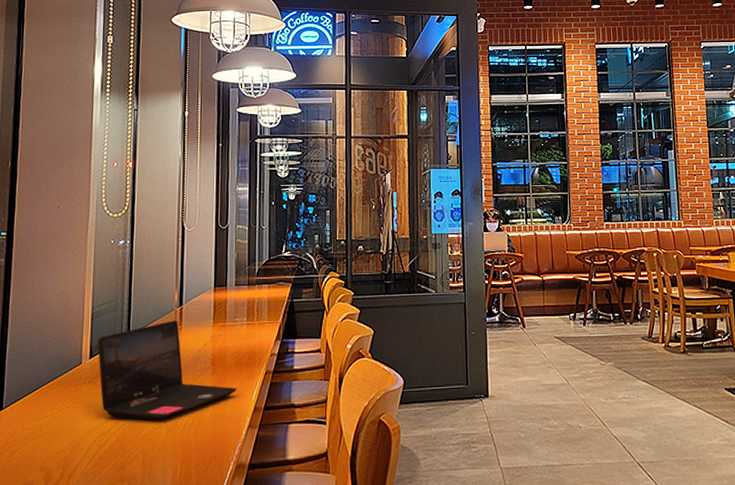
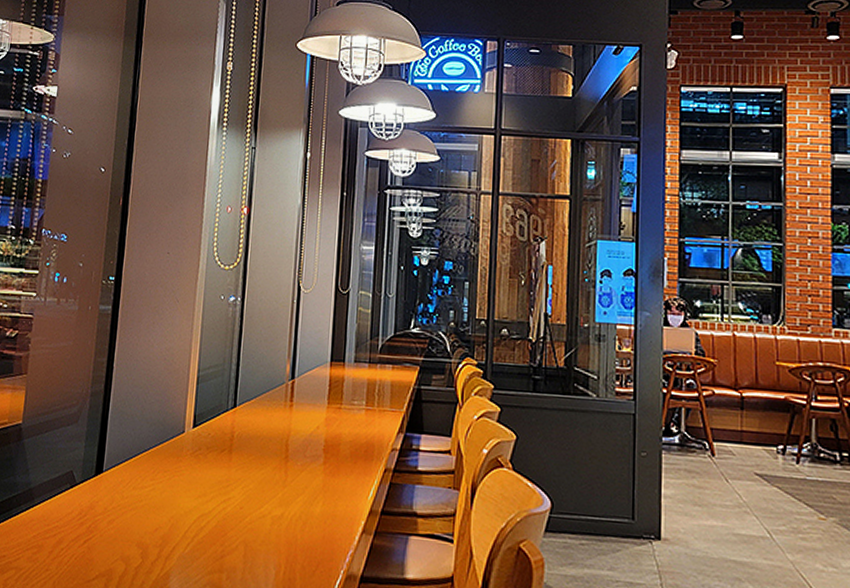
laptop: present [97,320,237,420] -> none [202,395,351,509]

